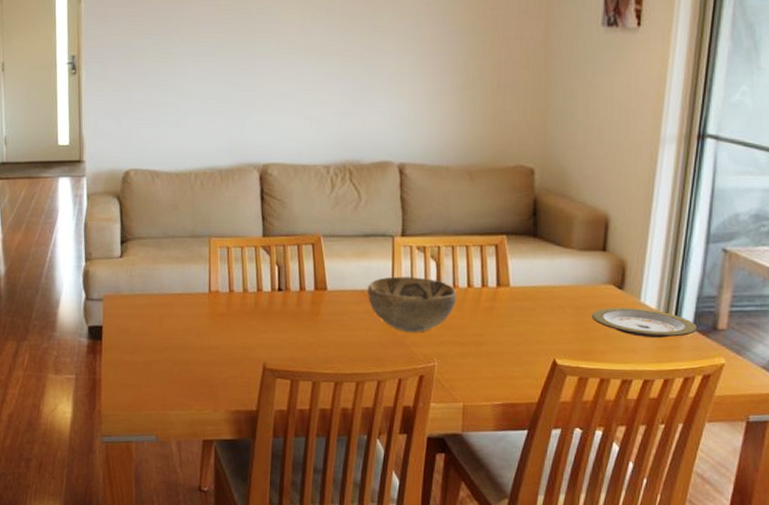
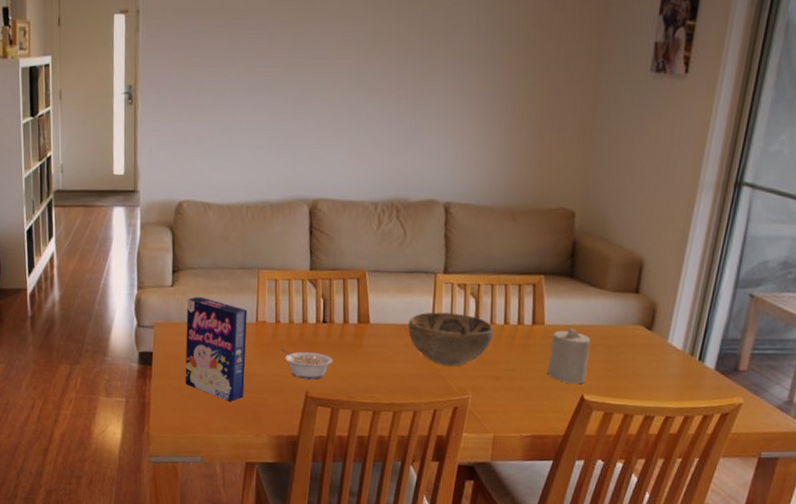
cereal box: none [136,268,200,377] -> present [185,297,248,402]
legume: none [235,319,291,350] -> present [280,348,333,380]
candle: none [516,288,560,349] -> present [547,327,591,385]
plate: present [592,307,697,338] -> none [621,347,719,377]

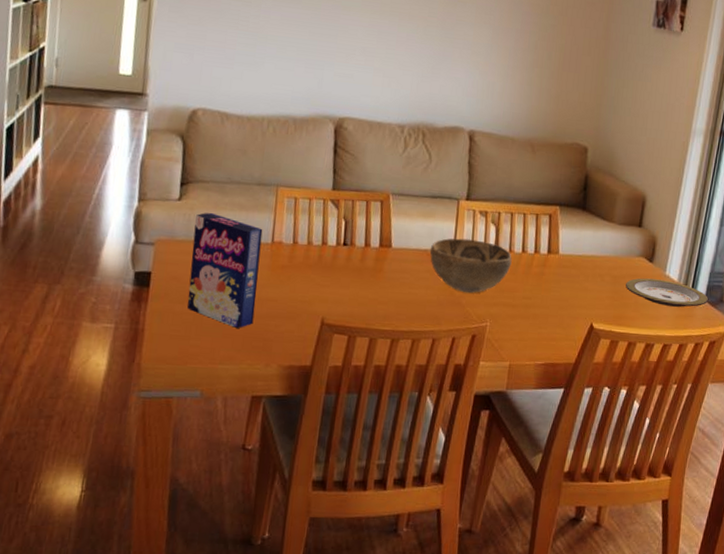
legume: present [280,348,333,380] -> none [296,271,353,305]
candle: present [547,327,591,385] -> none [560,257,600,313]
plate: none [621,347,719,377] -> present [626,278,708,307]

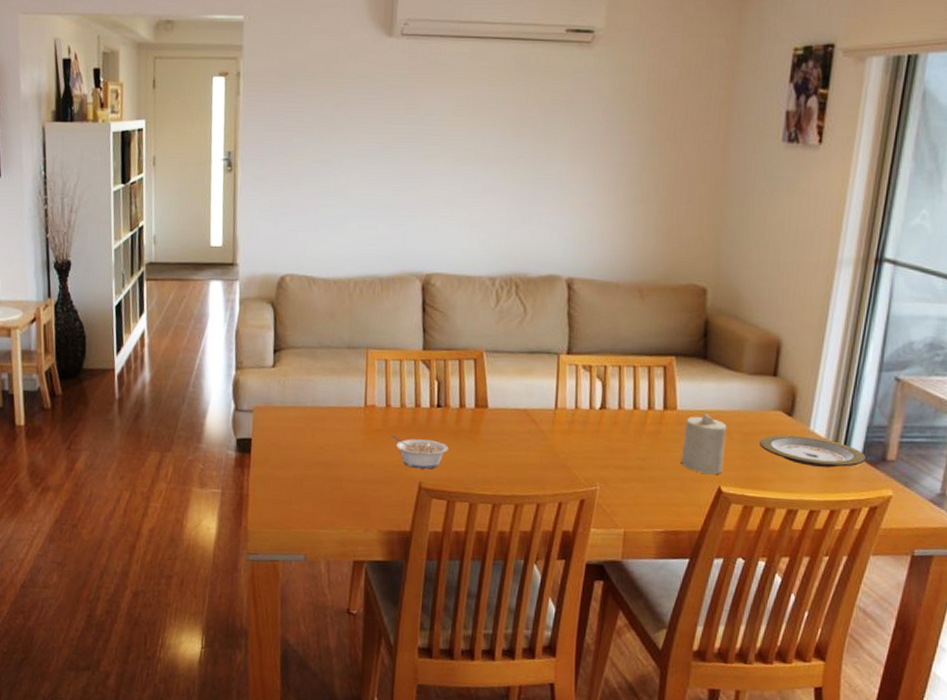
cereal box: present [187,213,263,329] -> none [287,378,355,494]
legume: none [296,271,353,305] -> present [391,435,449,469]
decorative bowl: present [429,238,512,294] -> none [529,395,622,455]
candle: none [560,257,600,313] -> present [681,412,727,475]

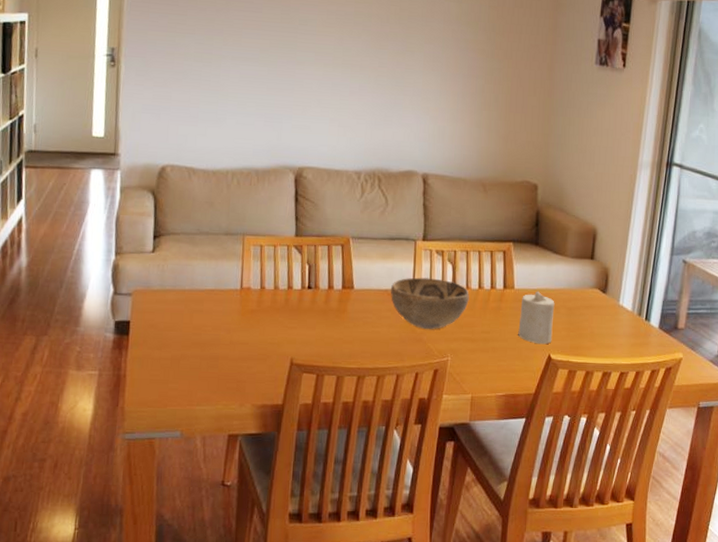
legume: present [391,435,449,469] -> none [265,315,318,346]
decorative bowl: none [529,395,622,455] -> present [390,277,469,330]
plate: present [760,434,866,468] -> none [581,309,662,336]

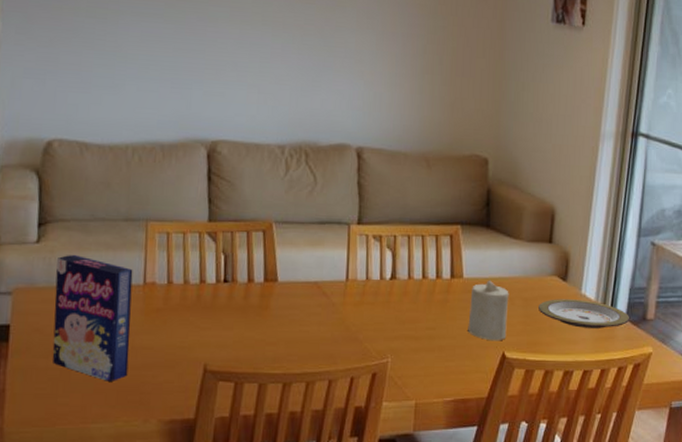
cereal box: none [165,263,232,372] -> present [52,255,133,383]
decorative bowl: present [390,277,469,330] -> none [320,266,412,327]
plate: none [581,309,662,336] -> present [538,299,629,328]

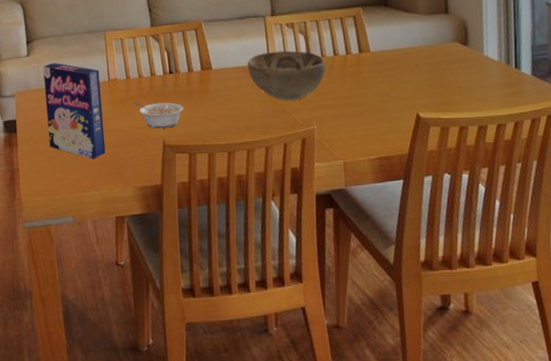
legume: none [173,314,236,350] -> present [134,102,184,129]
decorative bowl: none [320,266,412,327] -> present [247,50,326,101]
candle: present [468,280,509,341] -> none [379,51,418,104]
plate: present [538,299,629,328] -> none [444,61,536,86]

